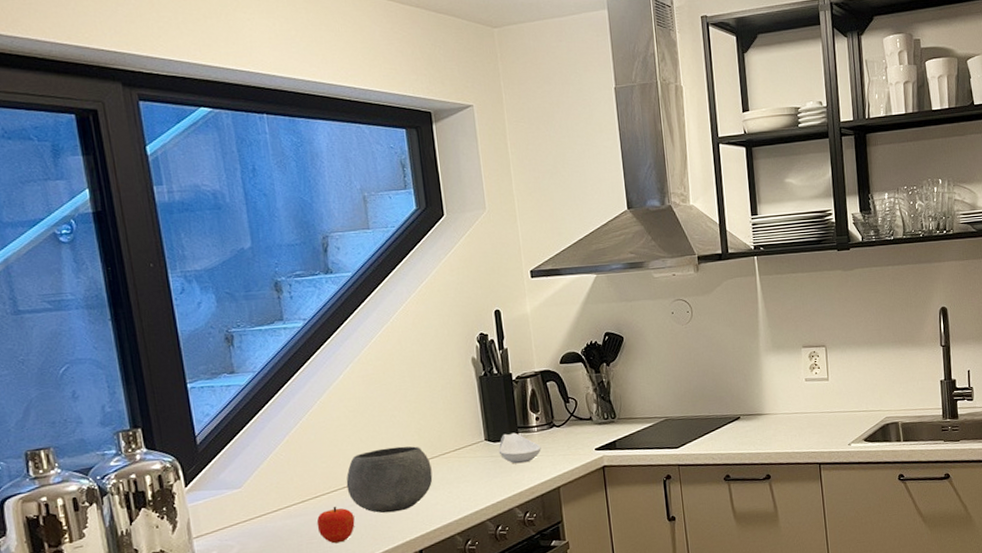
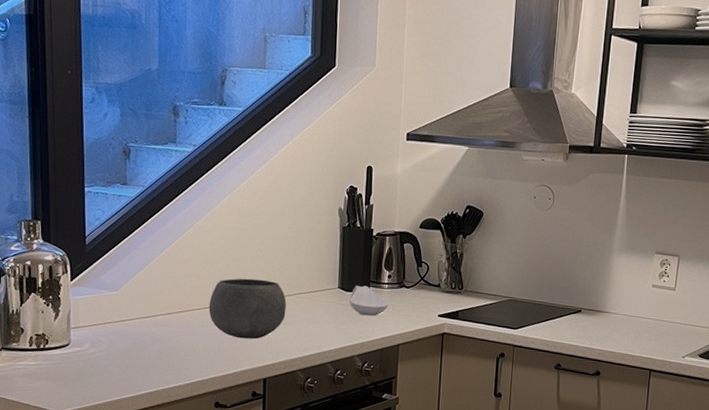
fruit: present [316,507,355,544] -> none [178,324,211,358]

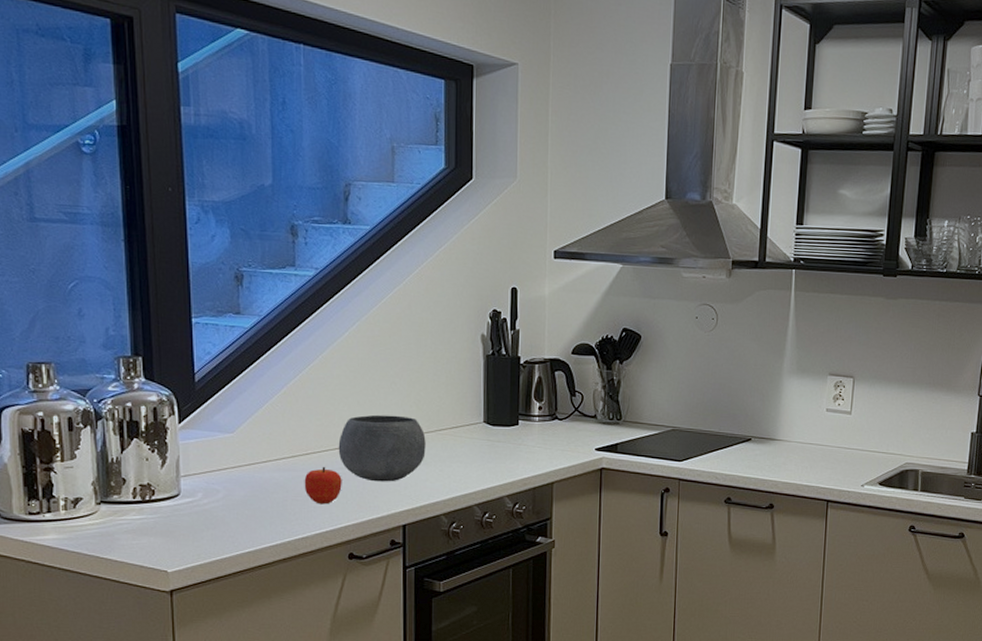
fruit: none [178,324,211,358] -> present [304,467,342,505]
spoon rest: present [349,285,389,316] -> none [496,418,540,452]

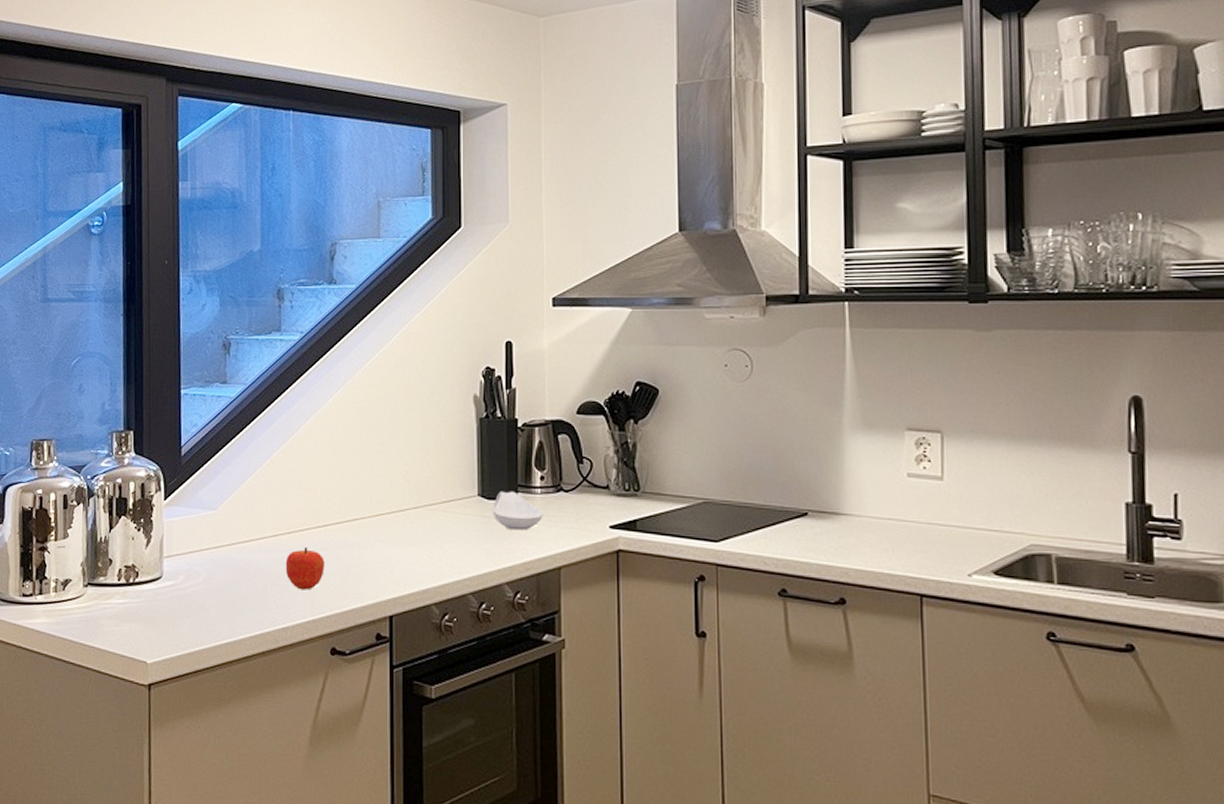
bowl: present [338,414,426,482] -> none [321,488,414,565]
spoon rest: none [496,418,540,452] -> present [492,491,543,531]

